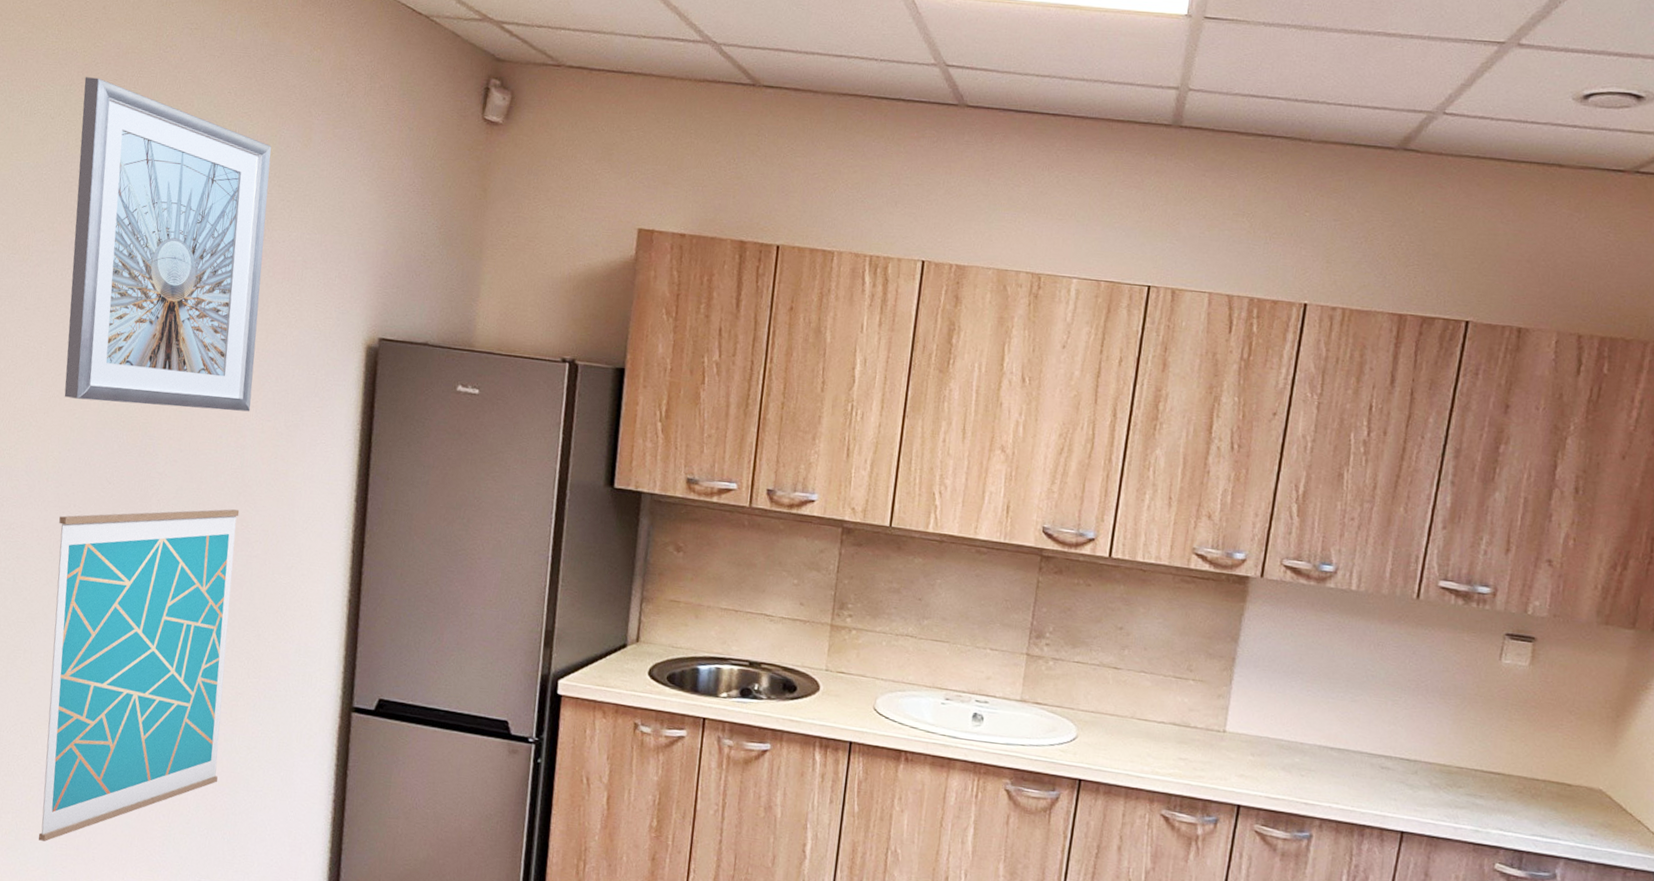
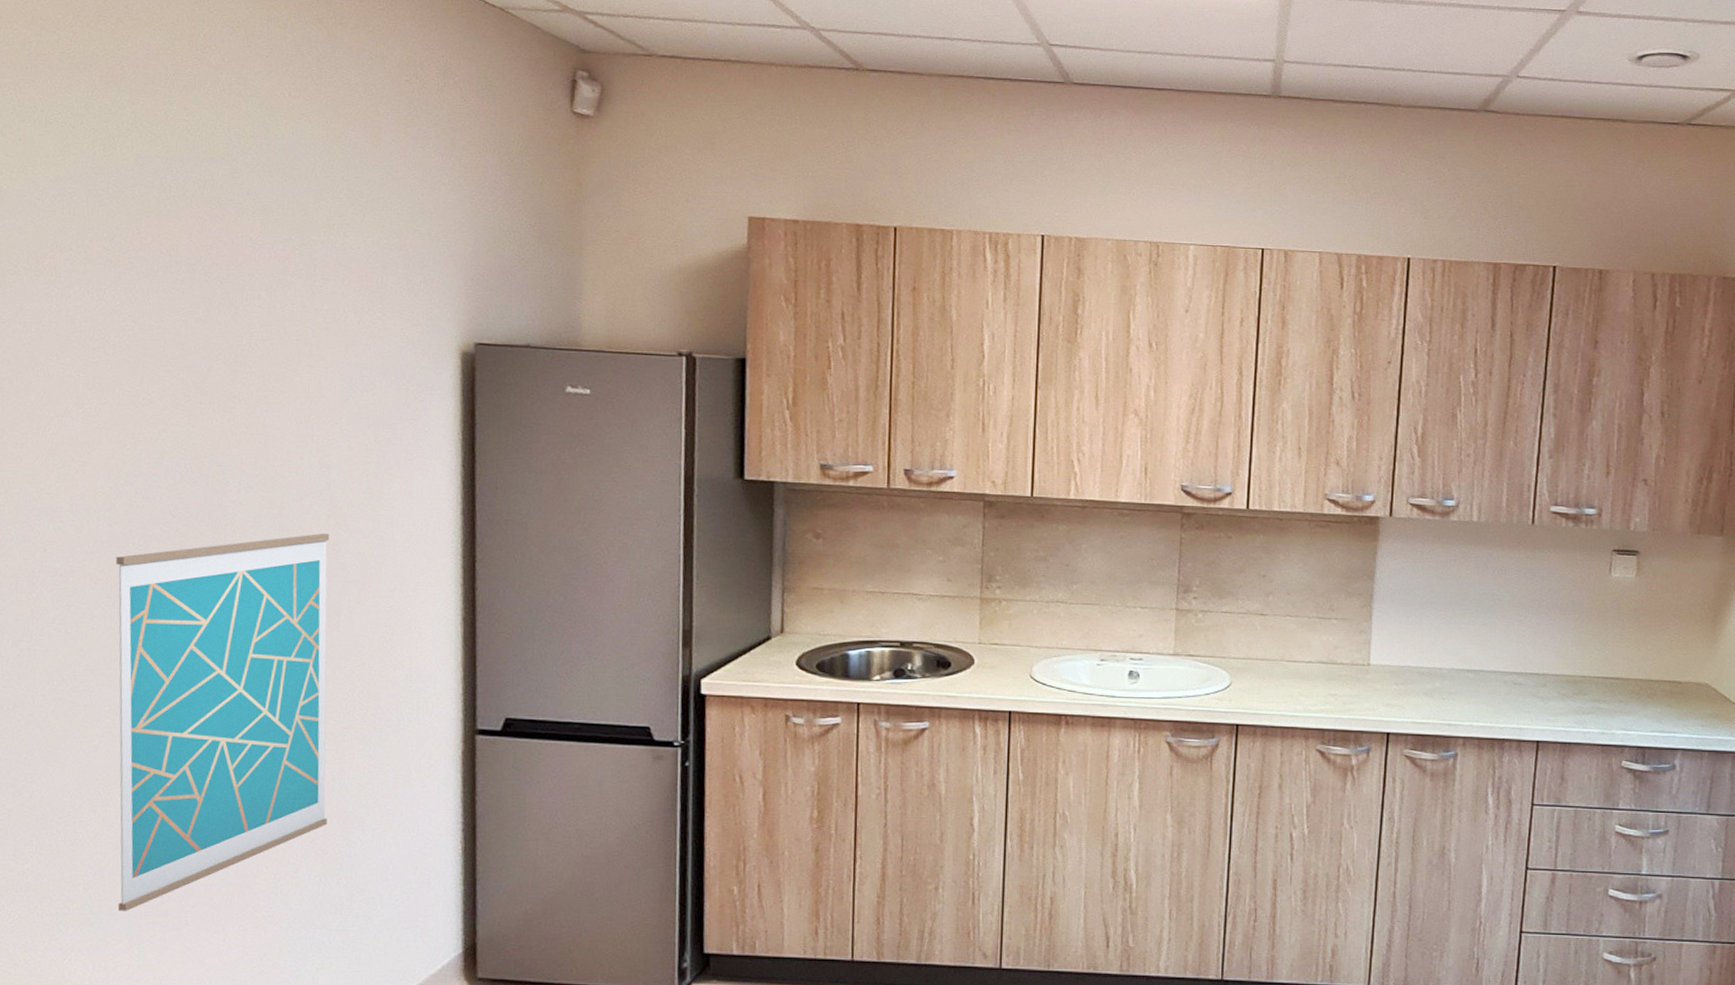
picture frame: present [64,77,271,412] -> none [109,81,336,430]

